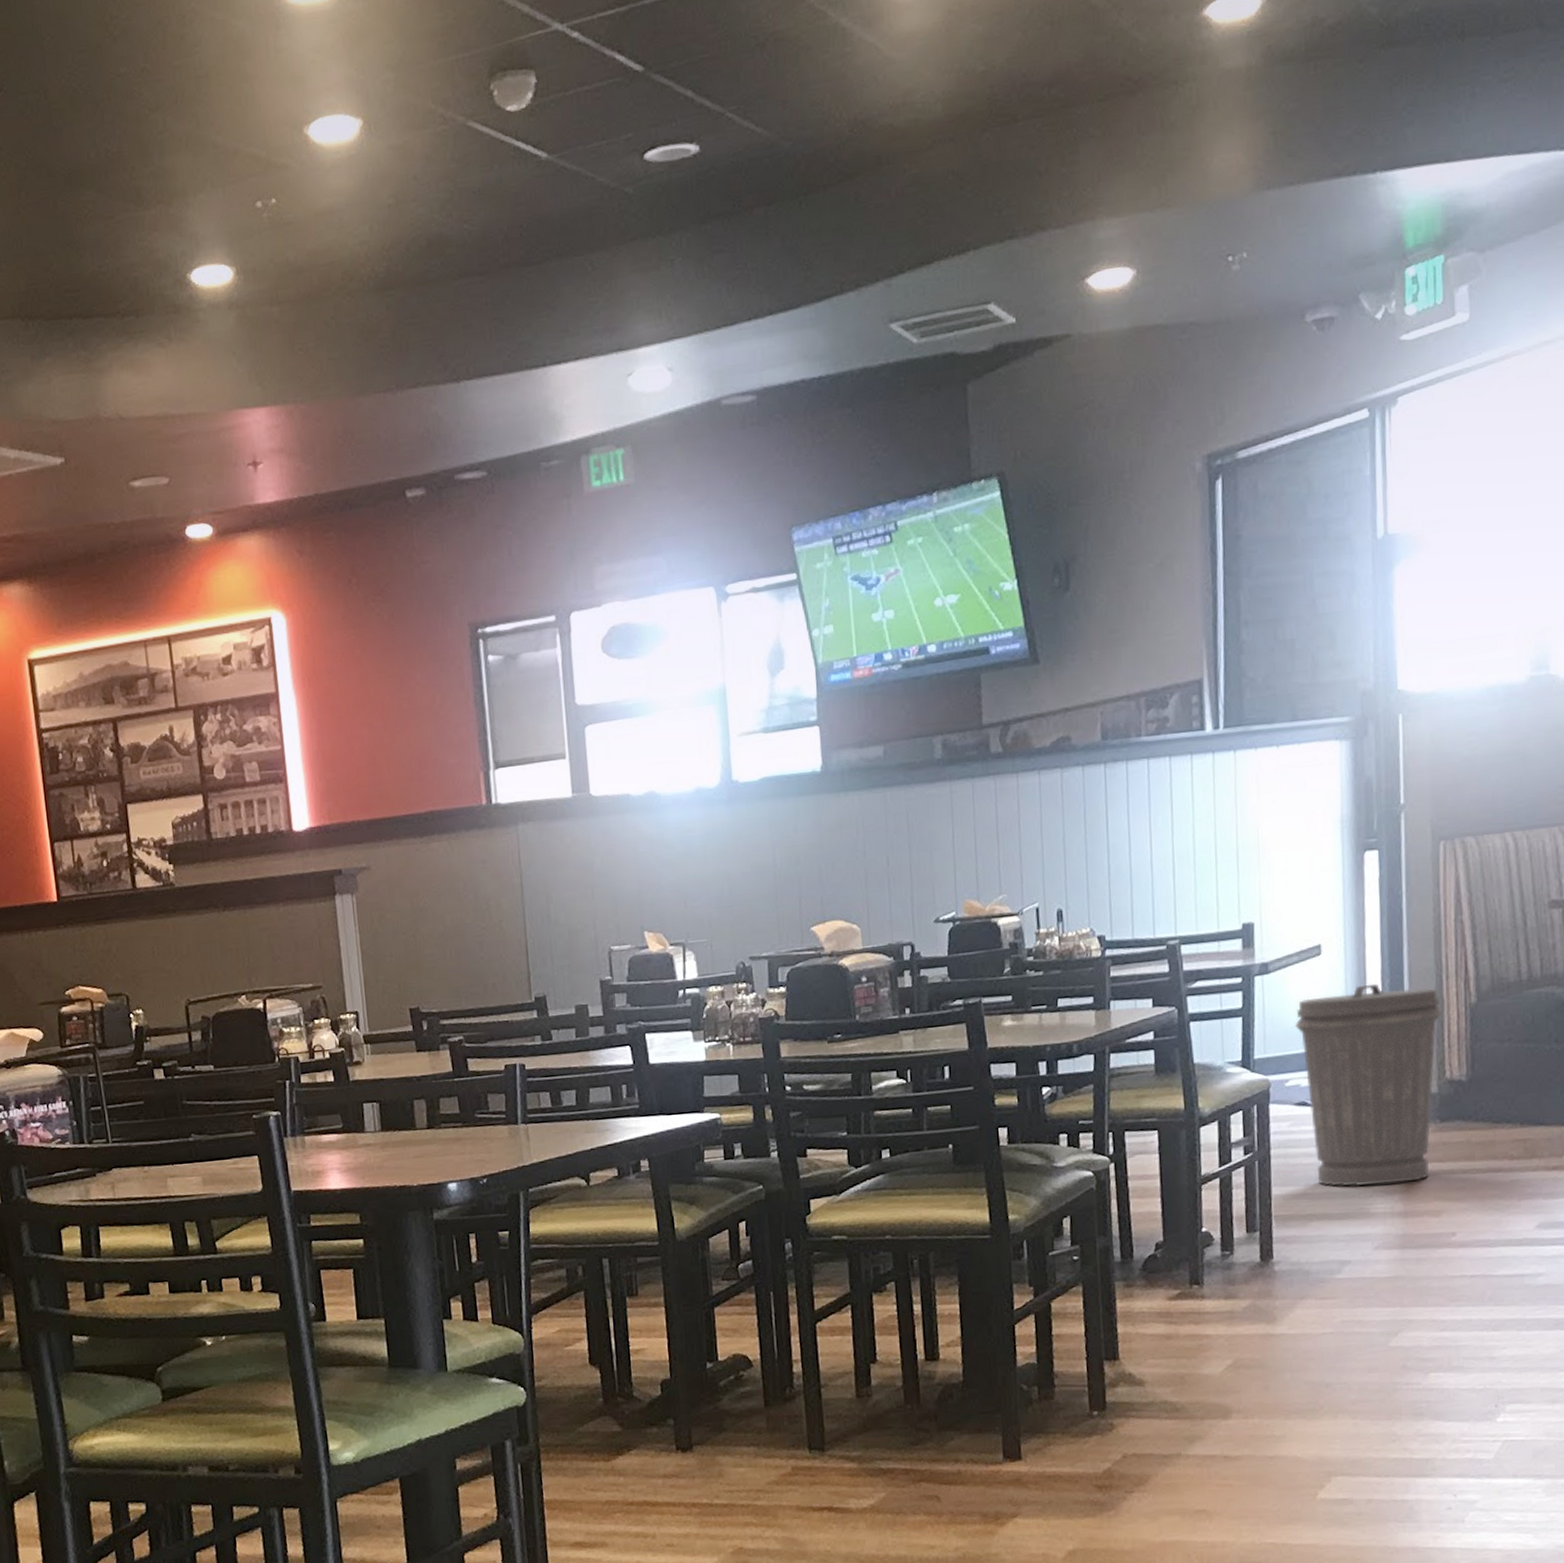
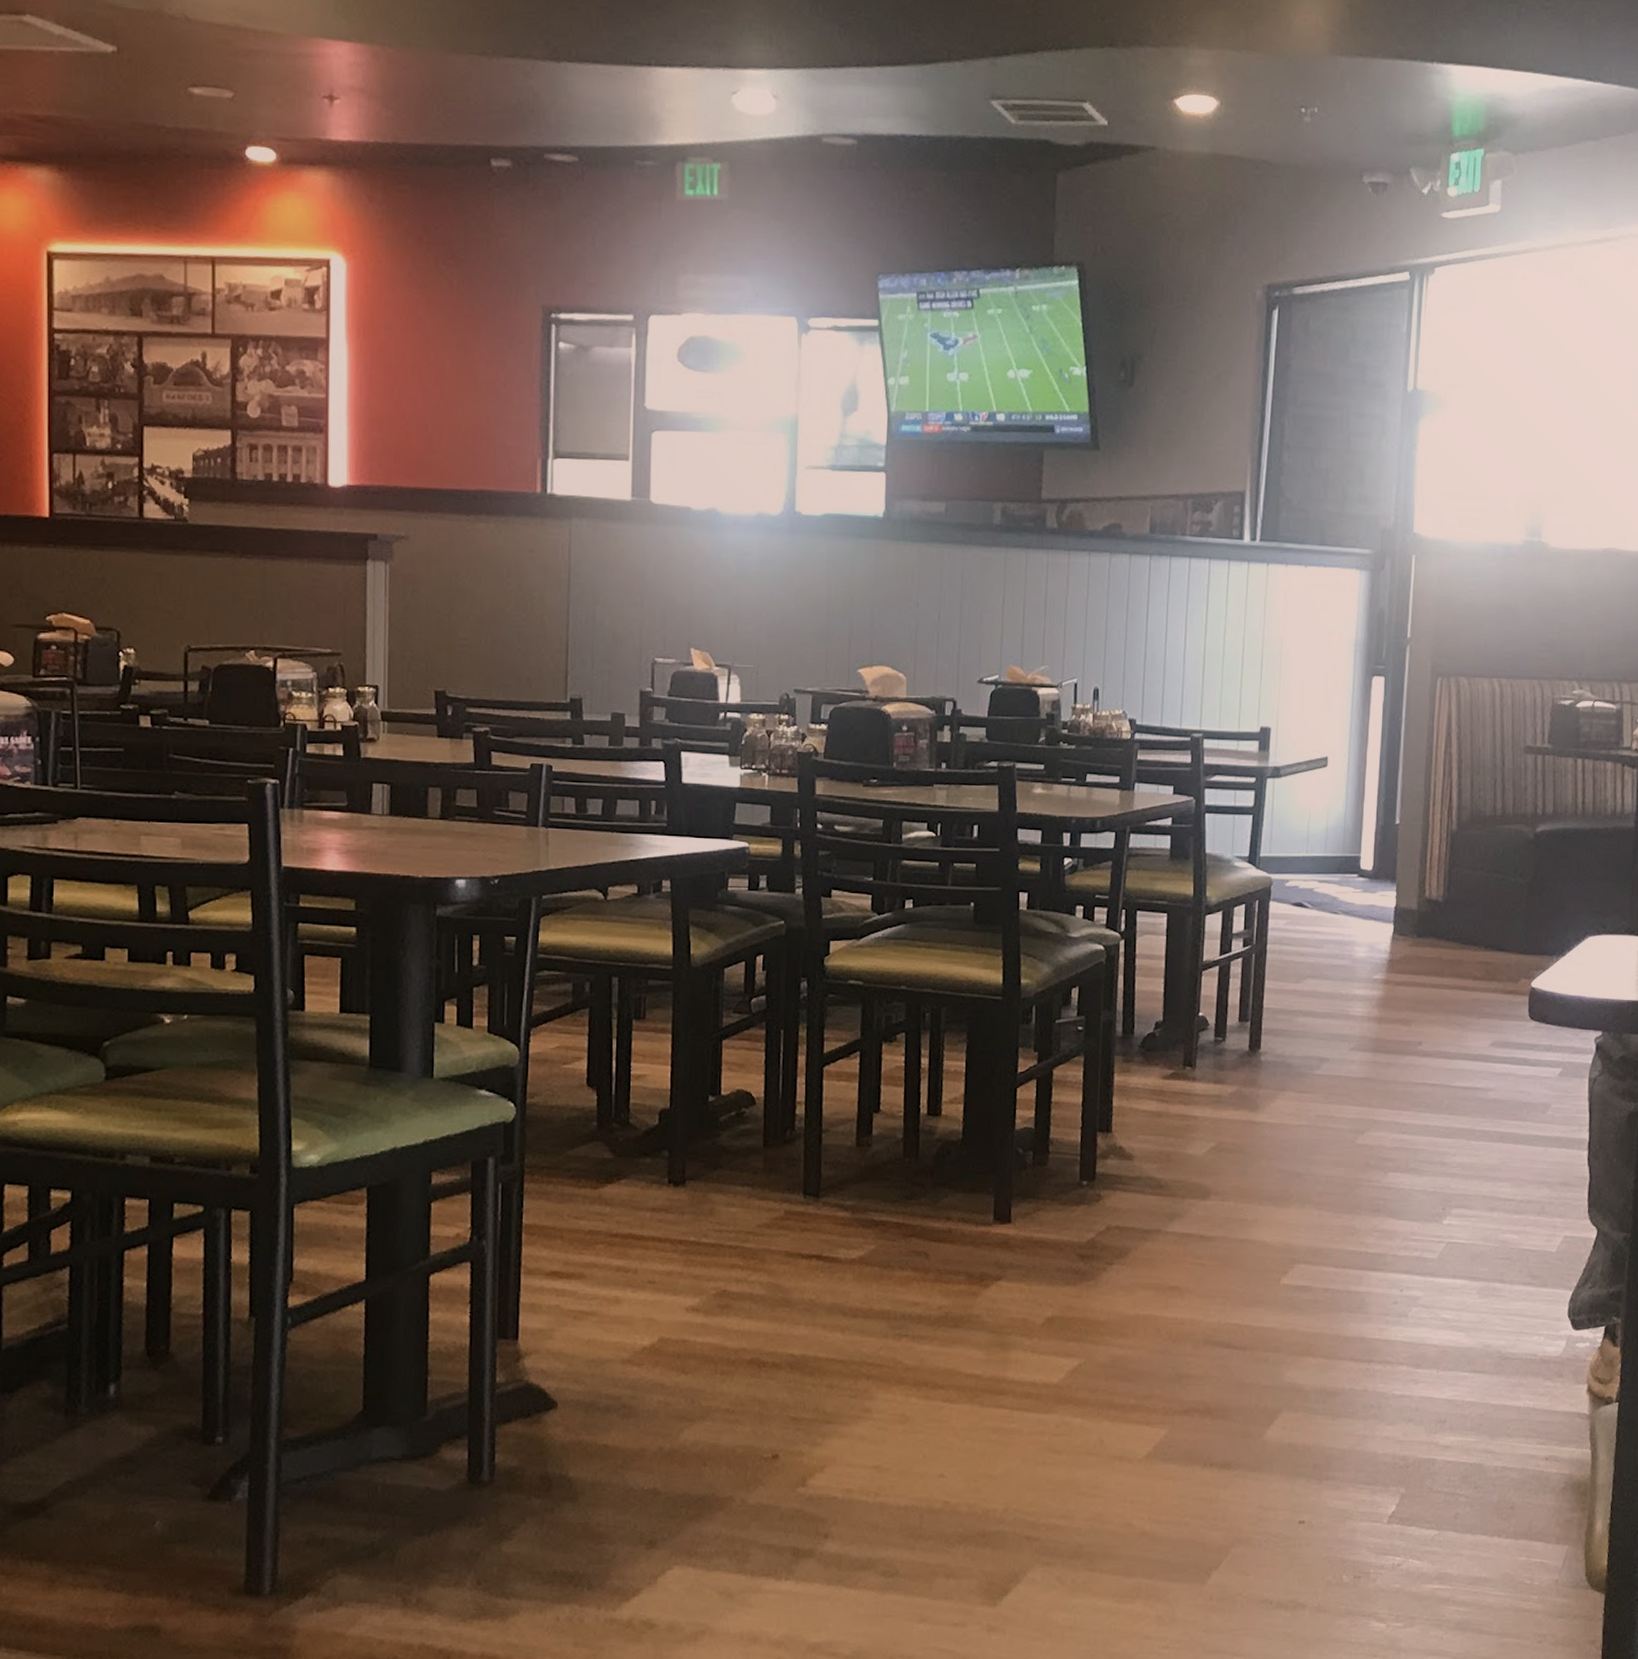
trash can: present [1295,983,1443,1187] -> none [1299,800,1427,990]

